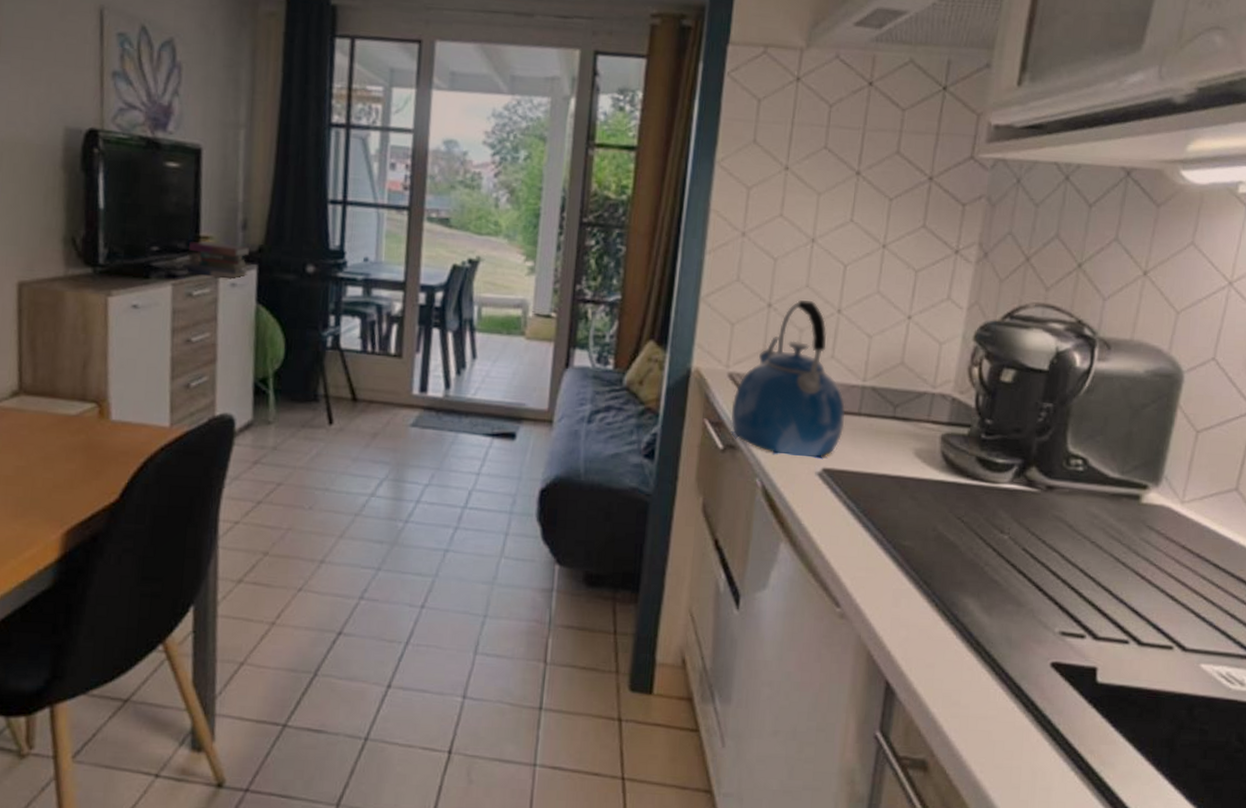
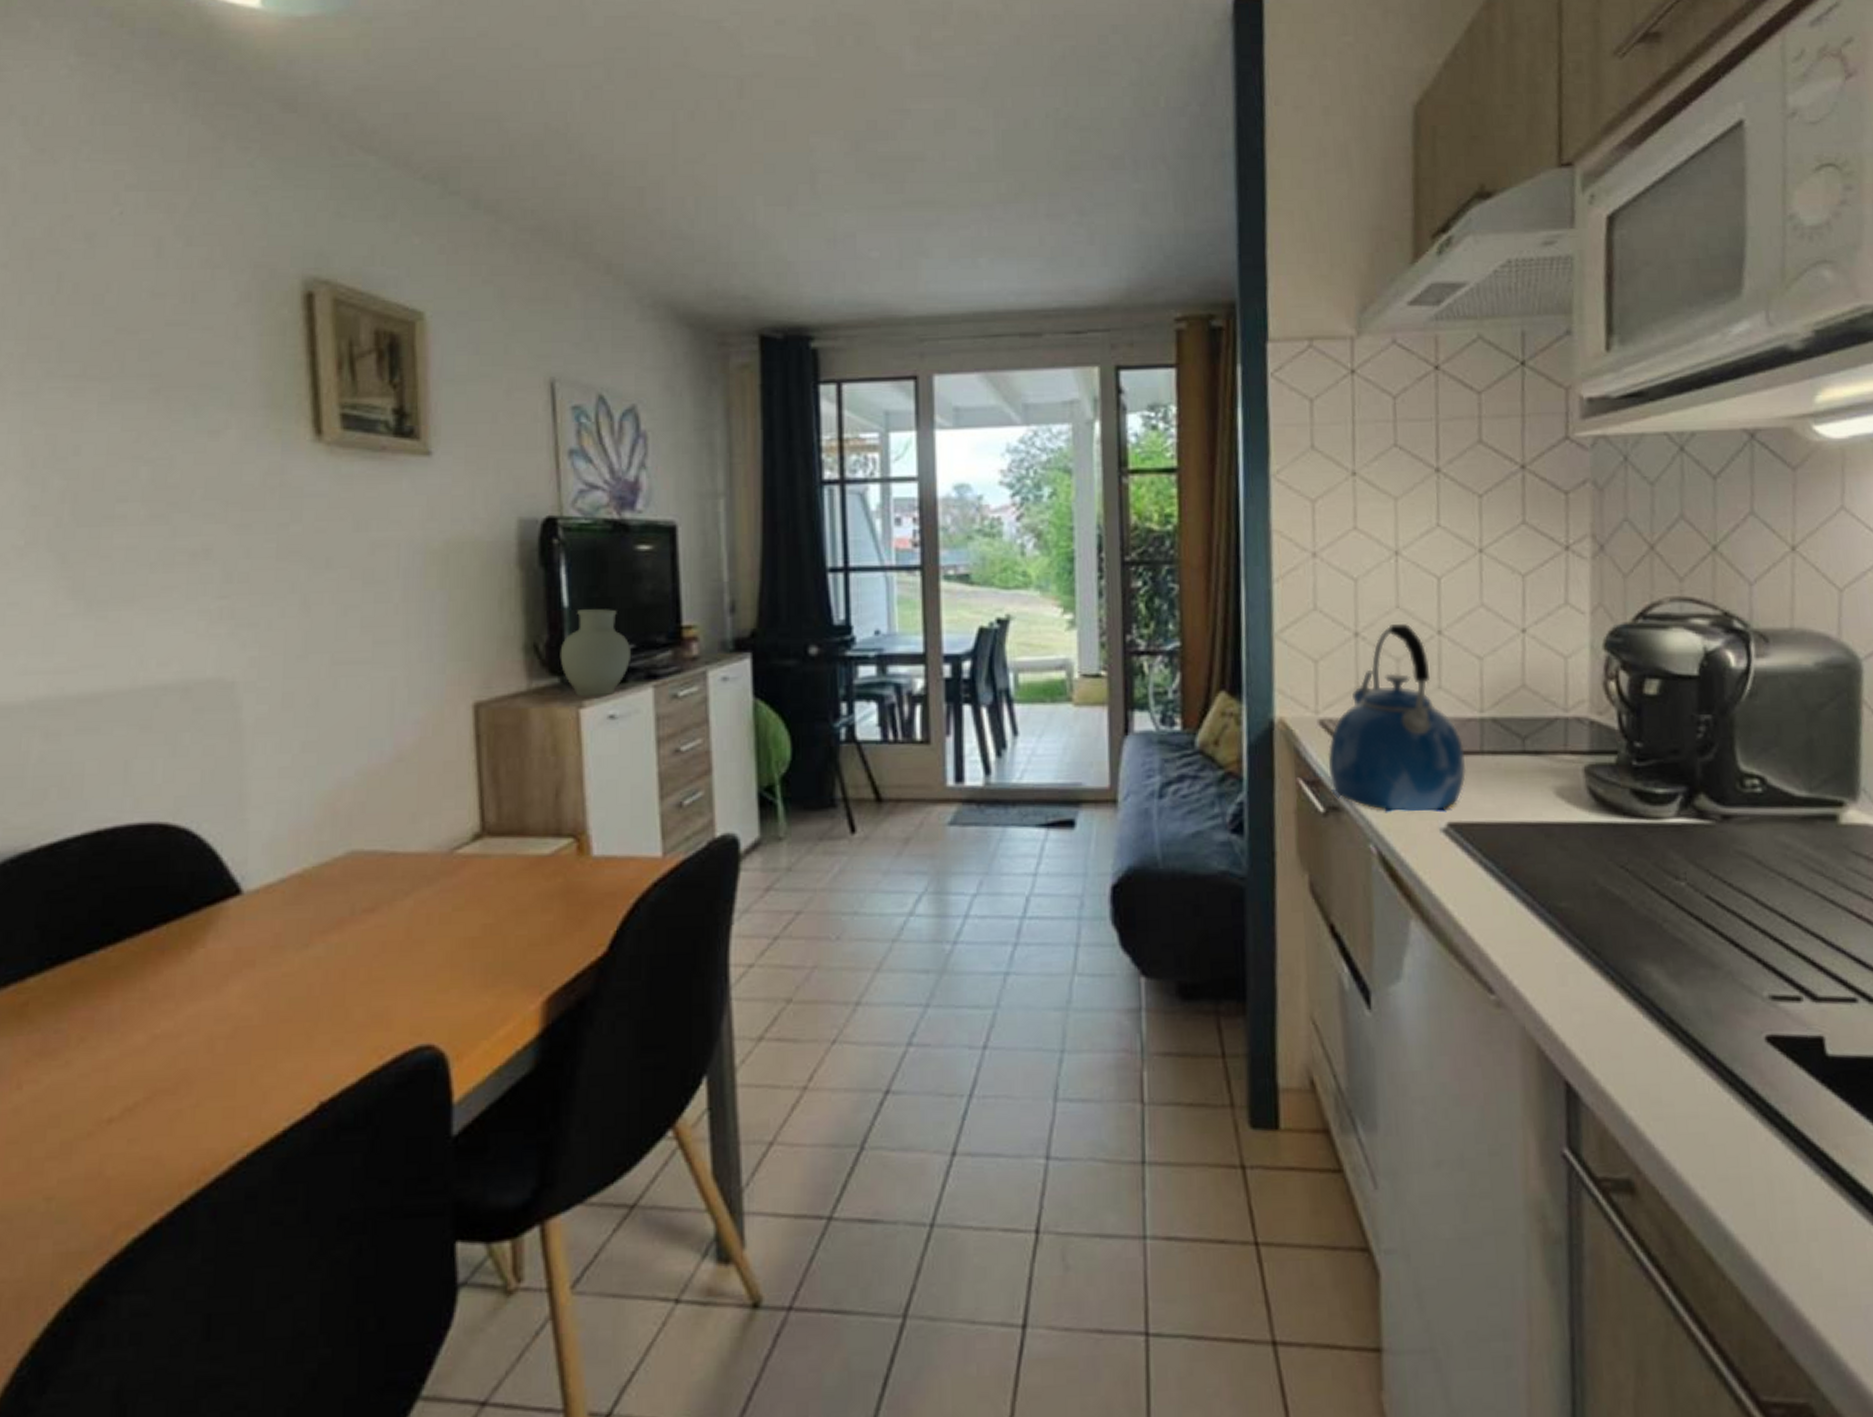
vase: none [93,211,156,289] -> present [559,608,632,697]
books: present [182,240,249,280] -> none [664,631,740,673]

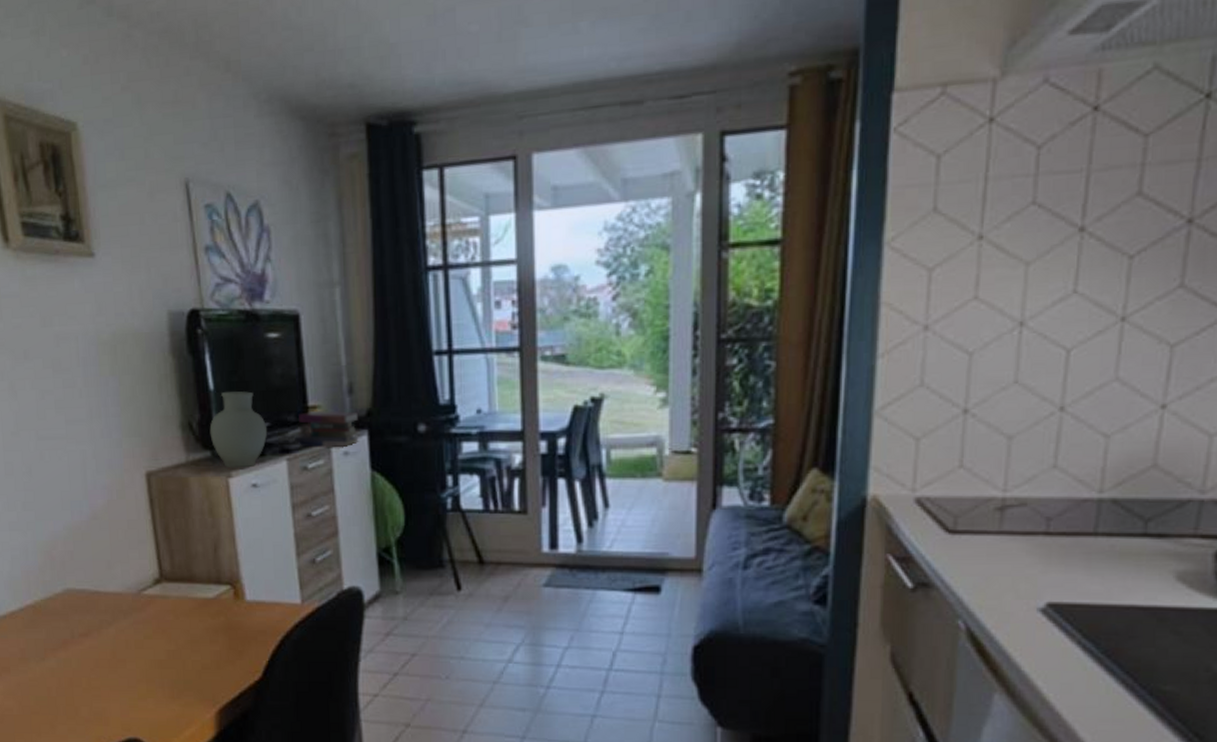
books: none [664,631,740,673] -> present [294,411,359,448]
kettle: present [1327,624,1467,813] -> none [921,400,1076,591]

